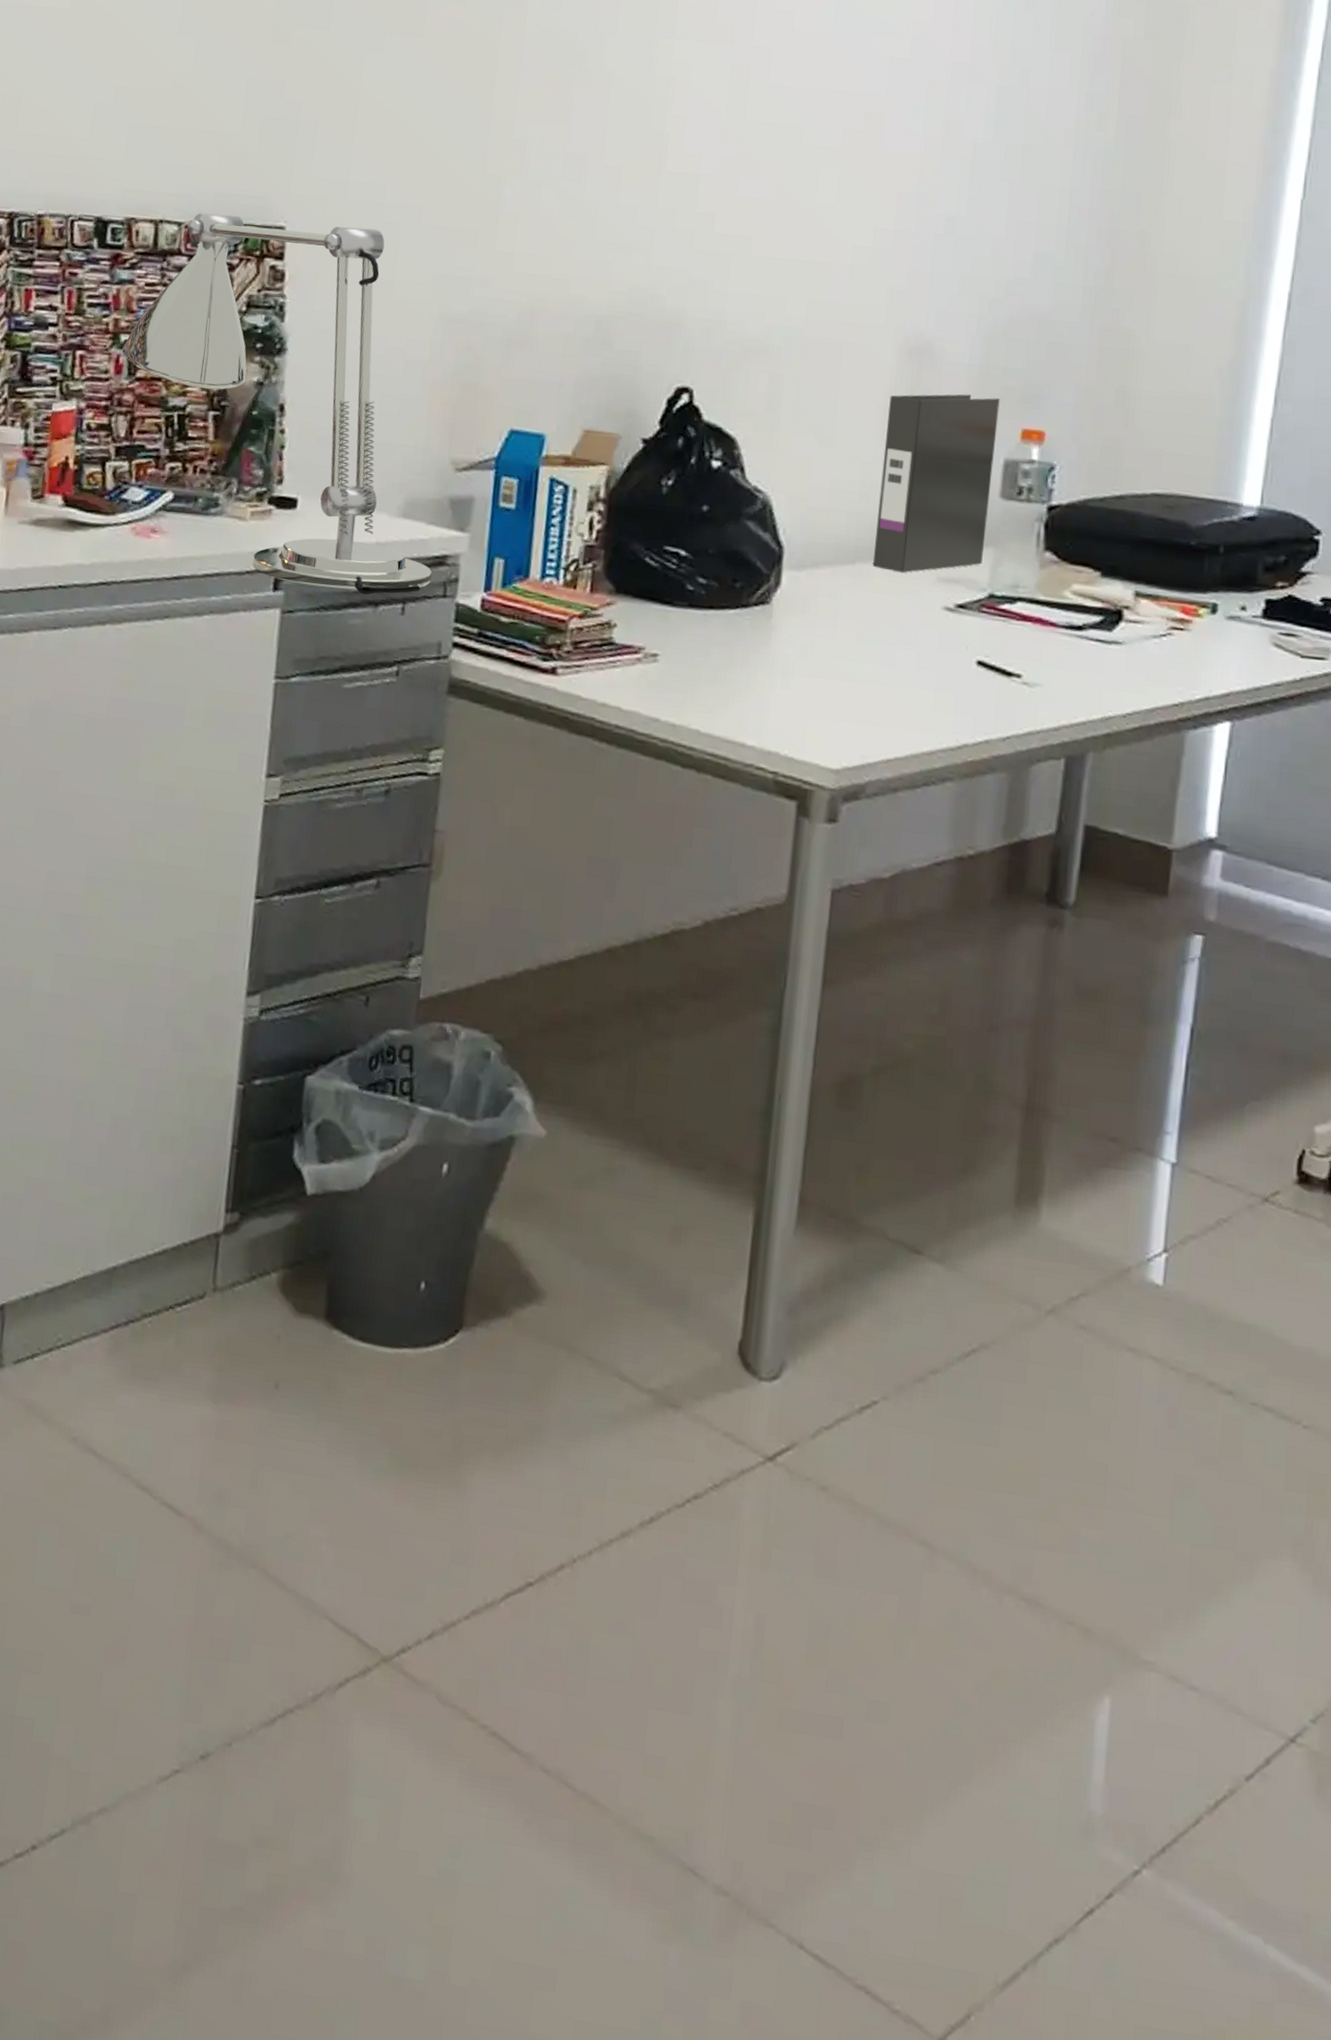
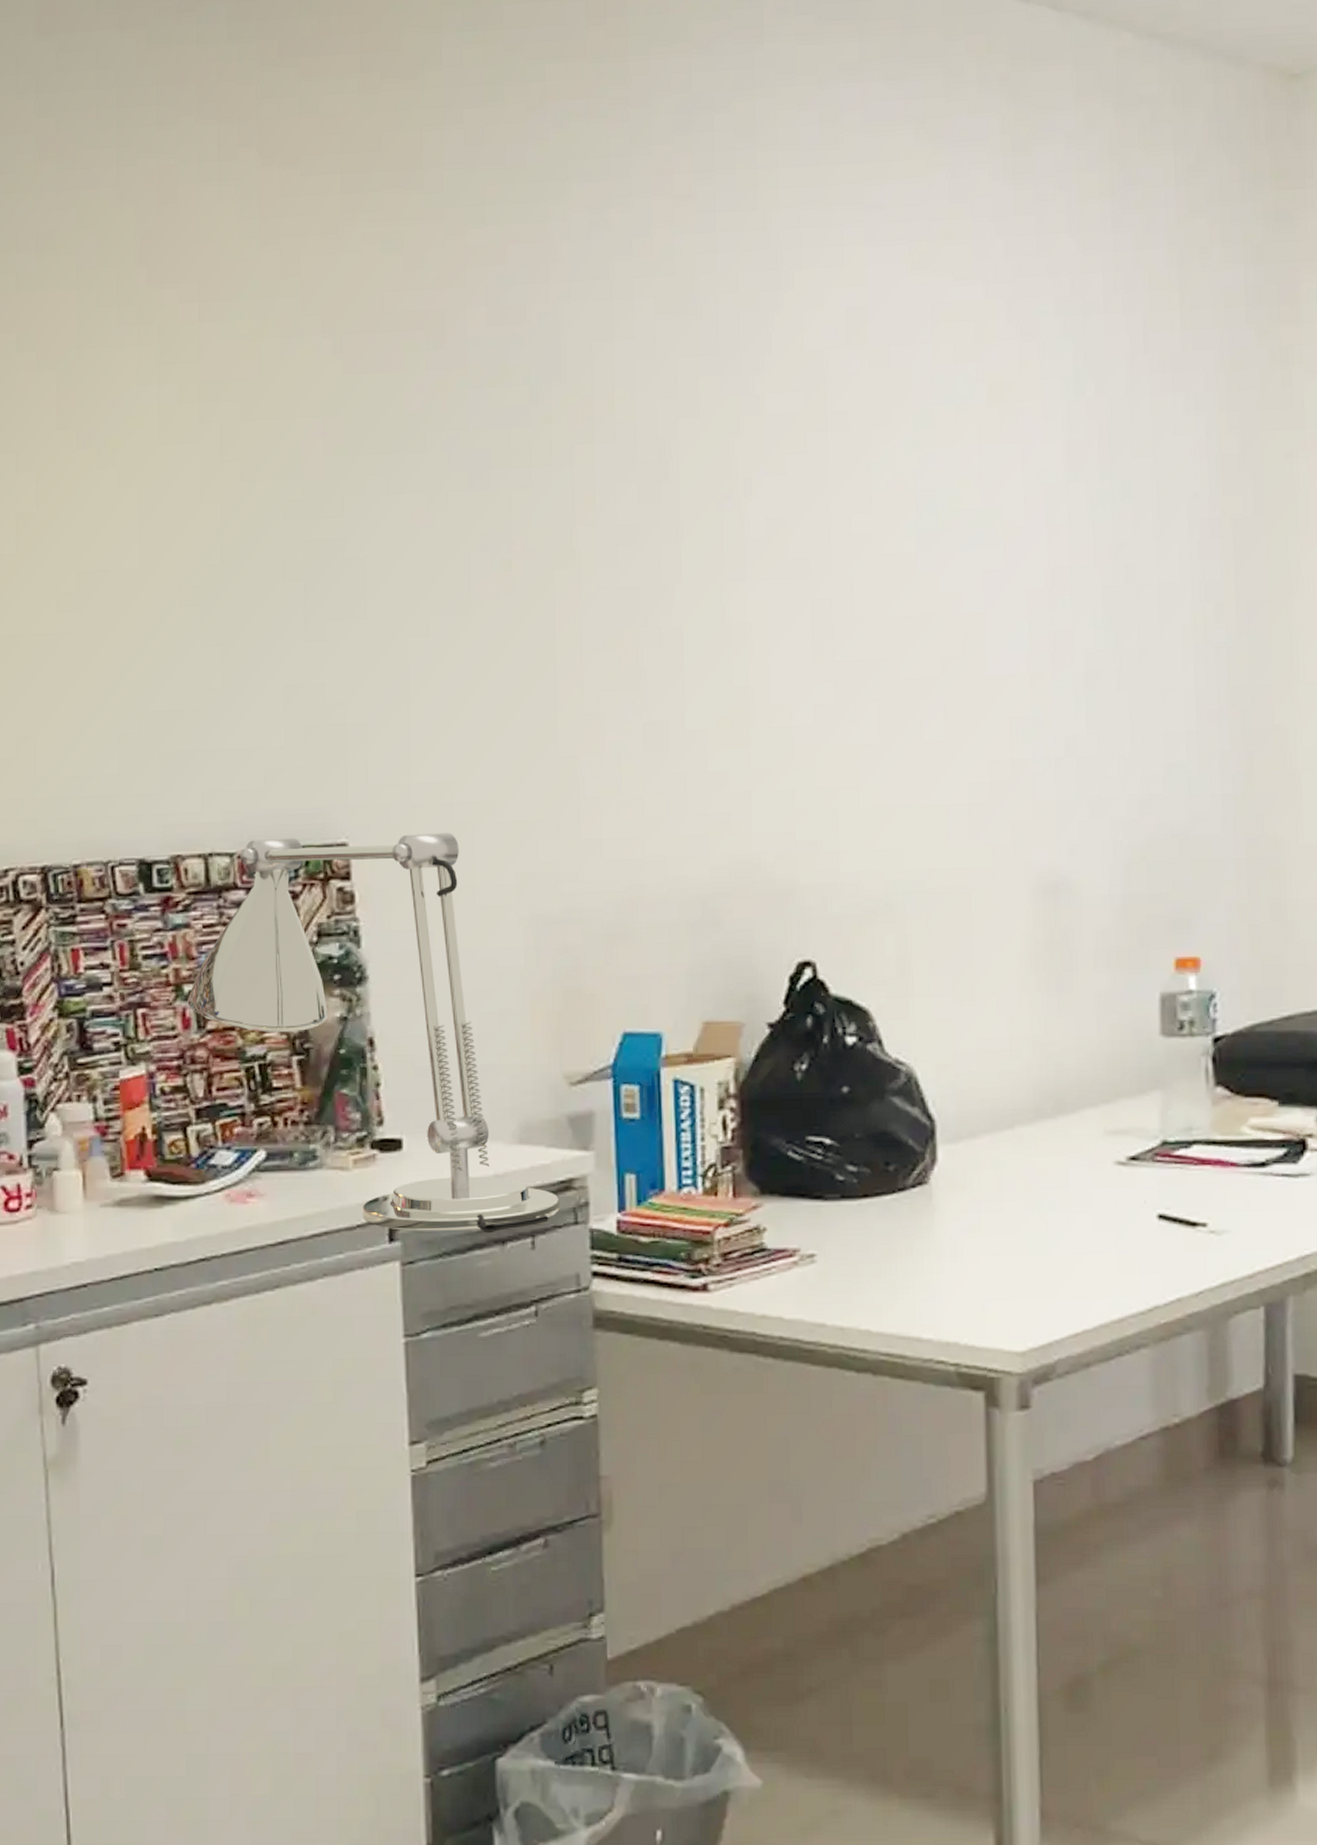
binder: present [872,394,1000,574] -> none [1029,928,1151,1132]

